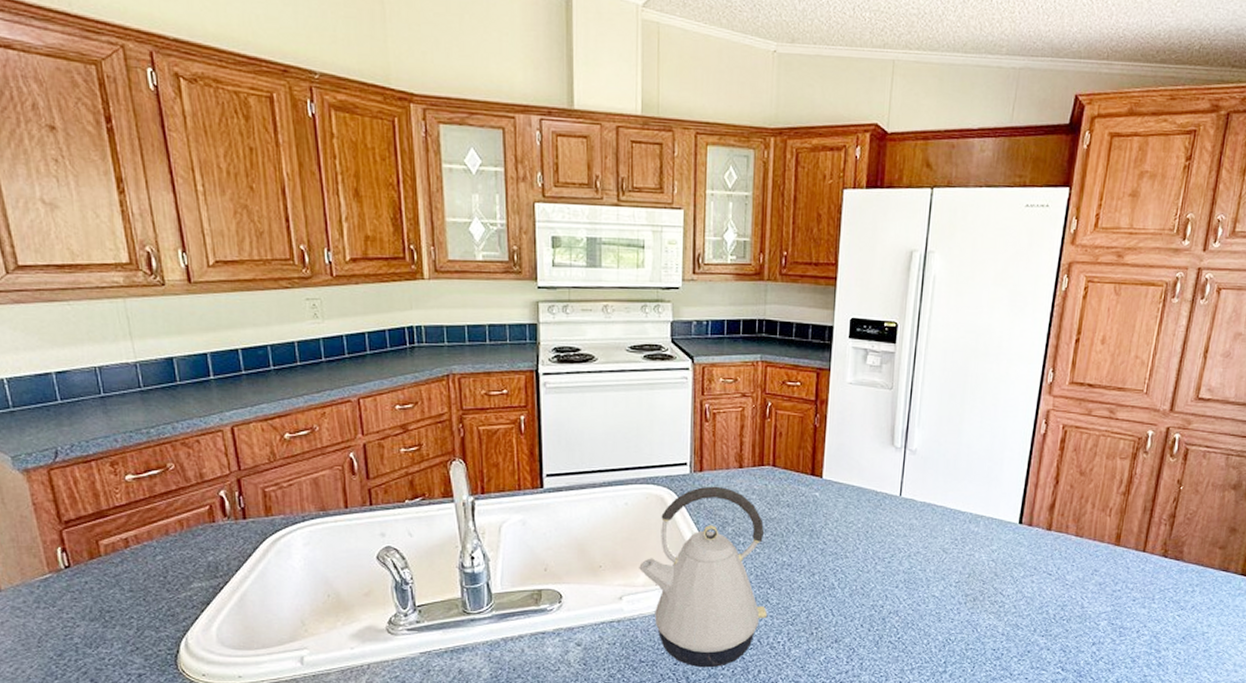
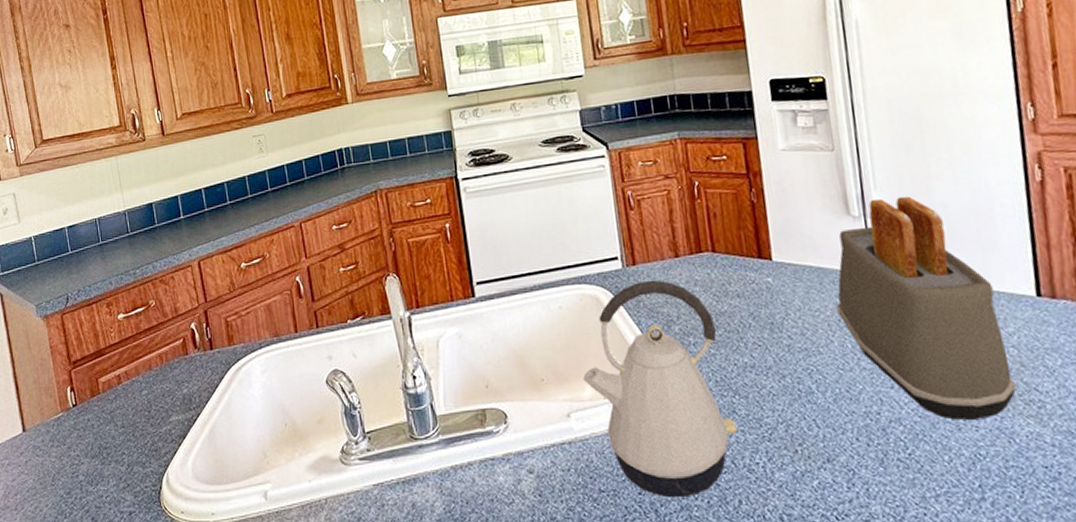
toaster: none [867,434,989,614] -> present [836,196,1017,420]

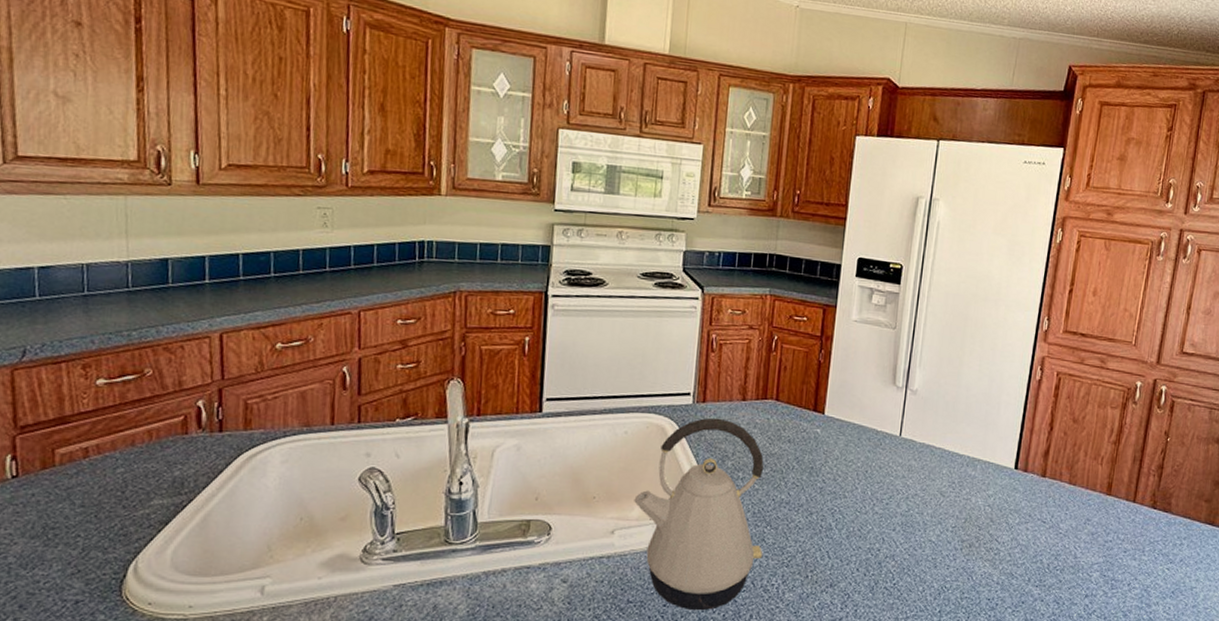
toaster: present [836,196,1017,420] -> none [867,375,986,560]

